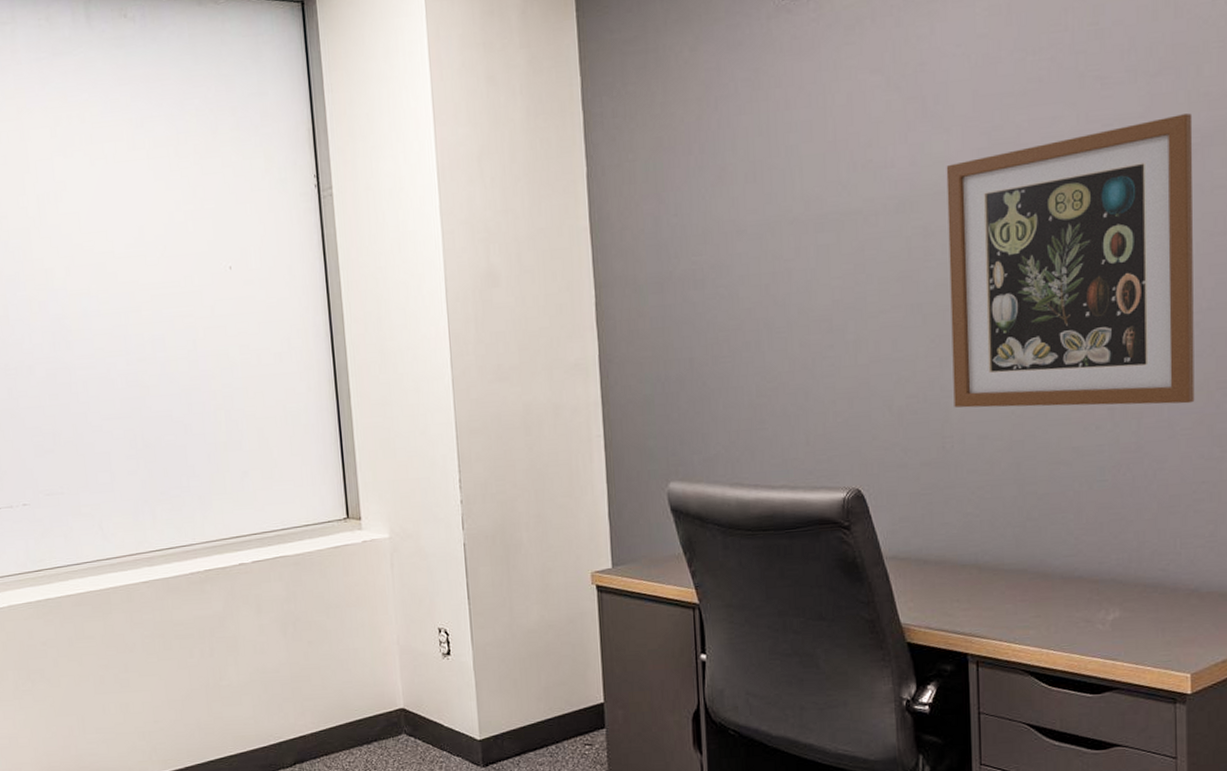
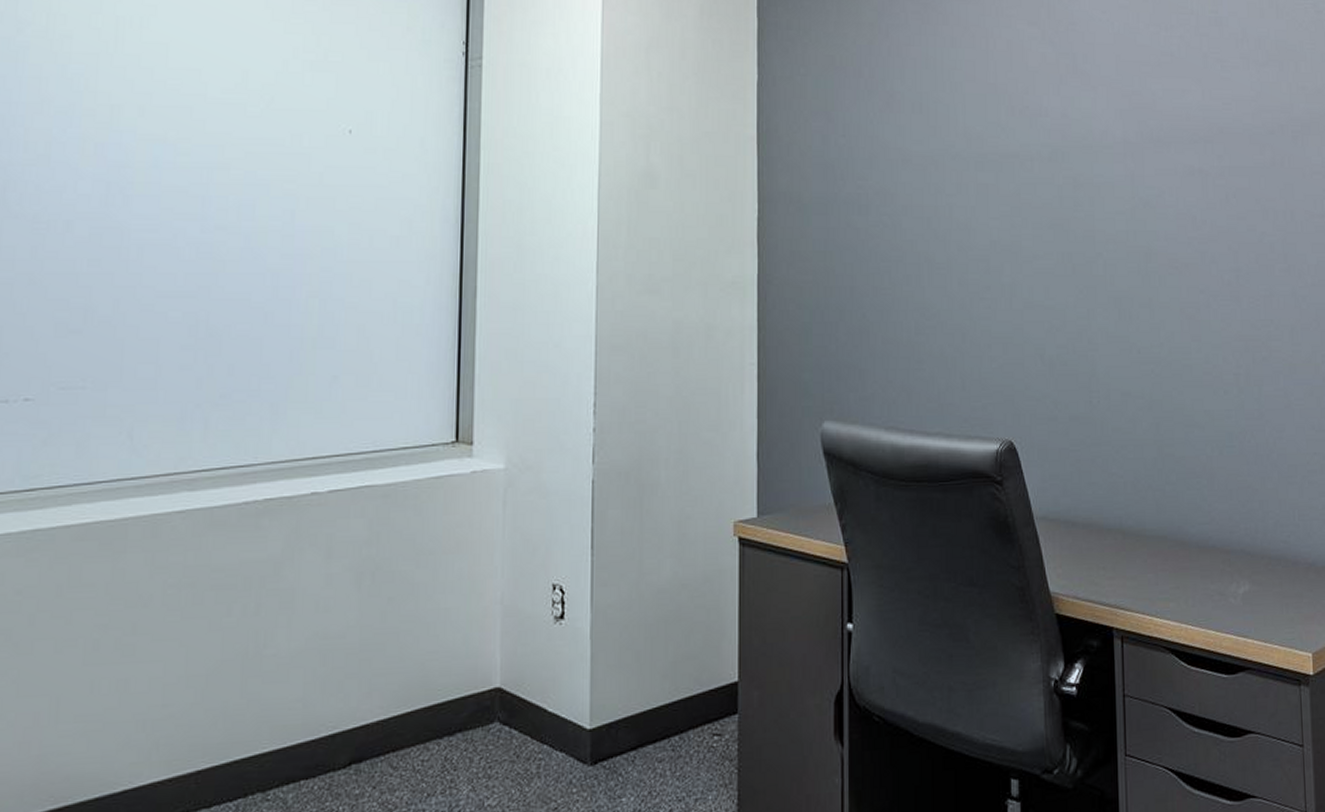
wall art: present [946,113,1195,408] -> none [1093,103,1305,374]

